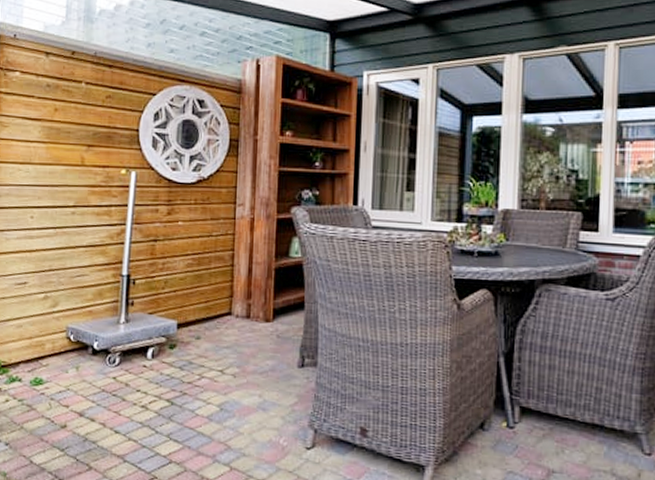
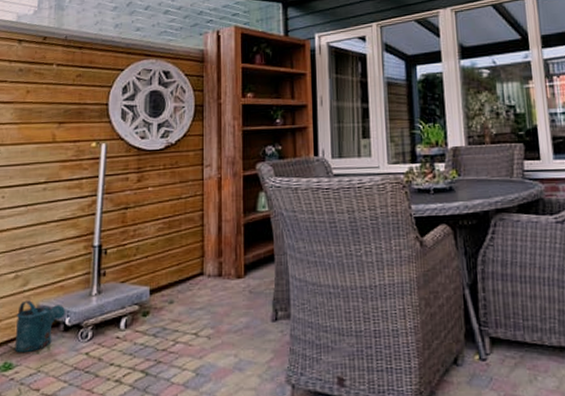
watering can: none [44,321,94,371] -> present [14,300,66,353]

